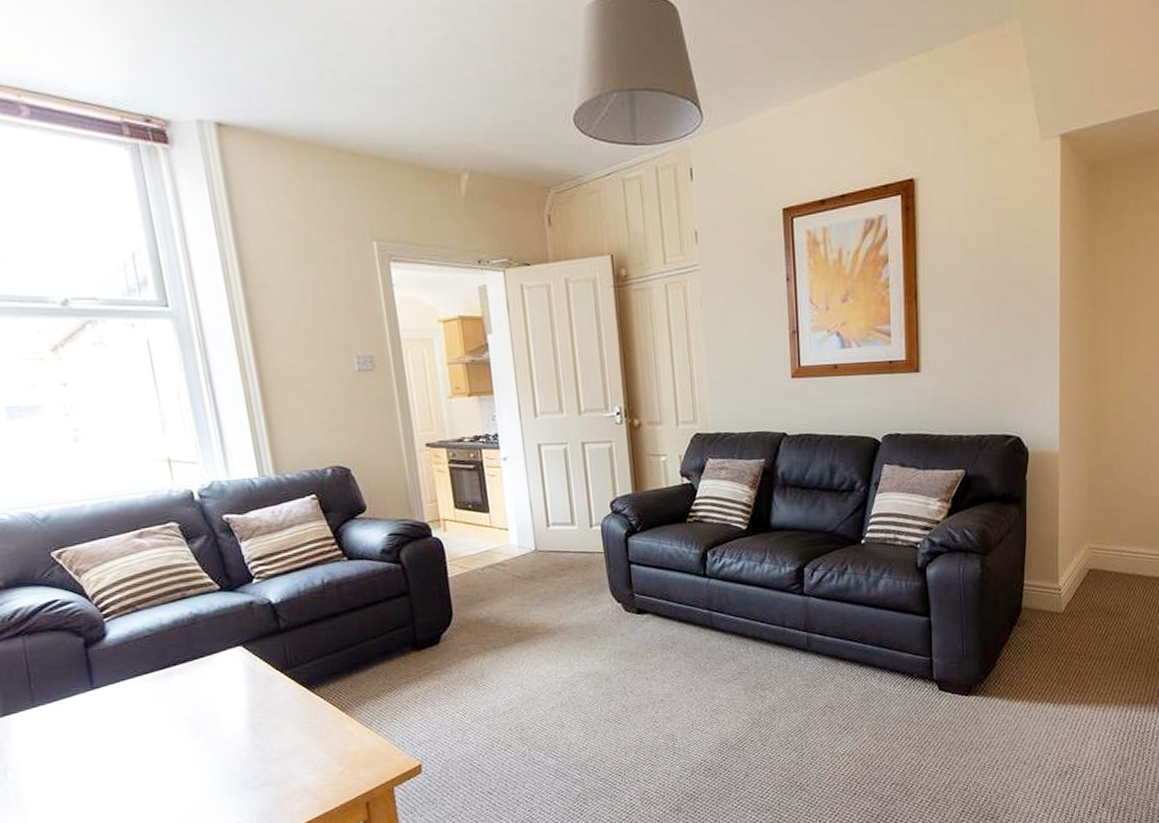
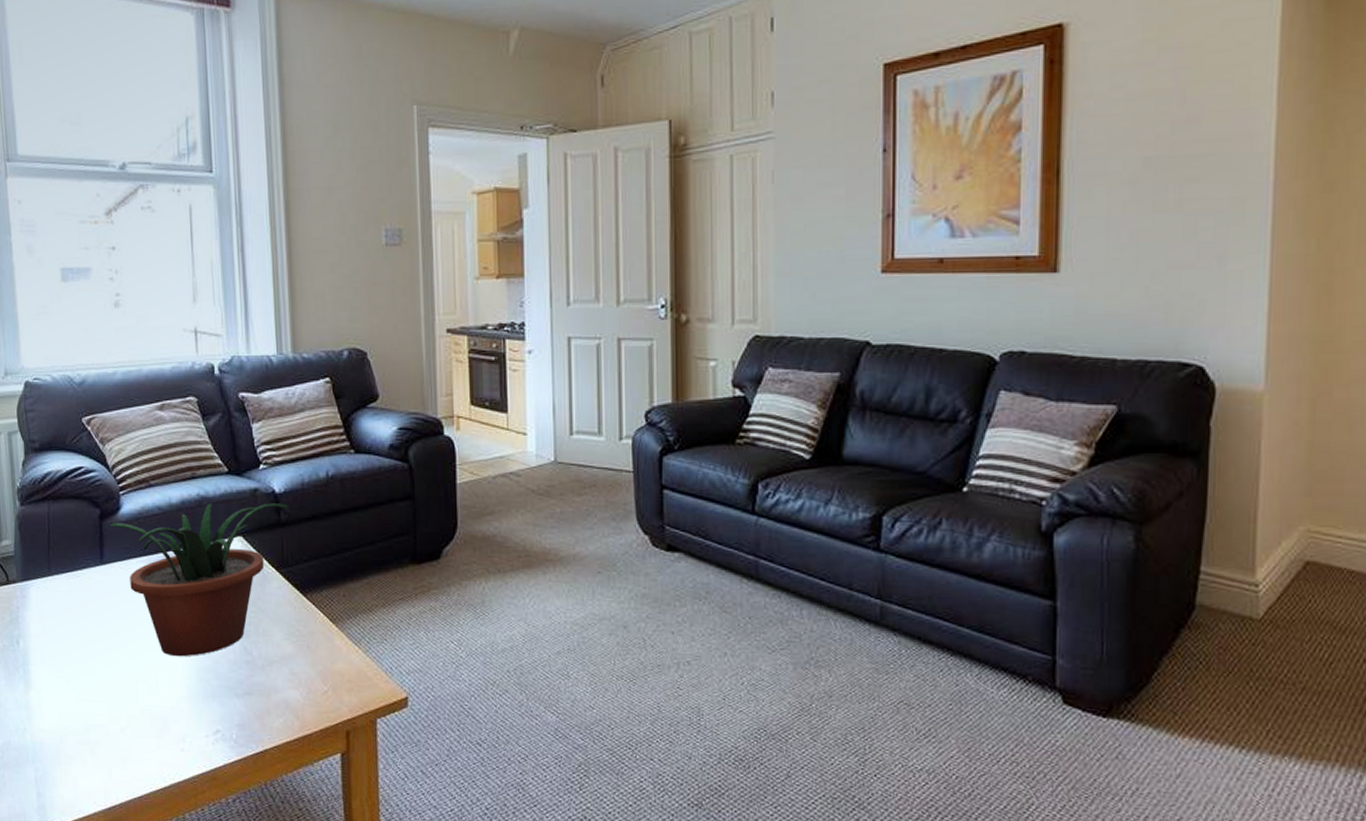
potted plant: none [96,612,288,764] -> present [109,502,290,657]

